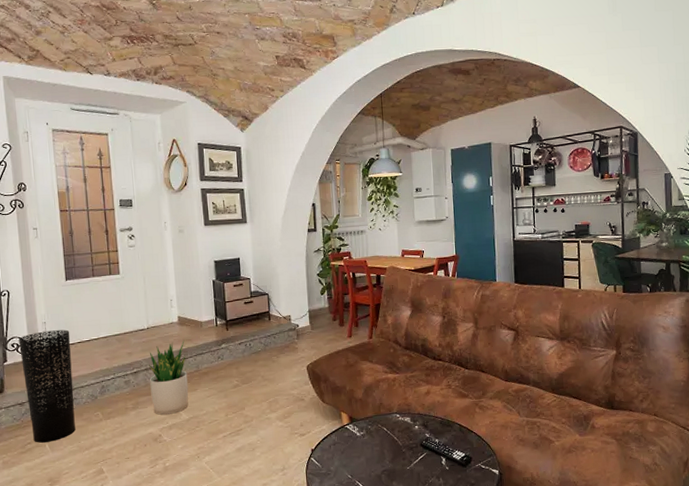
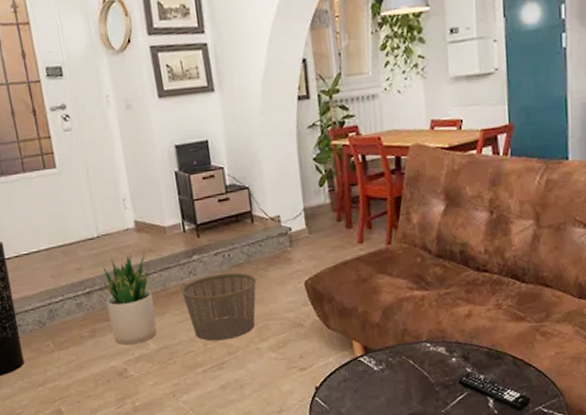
basket: none [210,358,271,412] -> present [180,272,257,341]

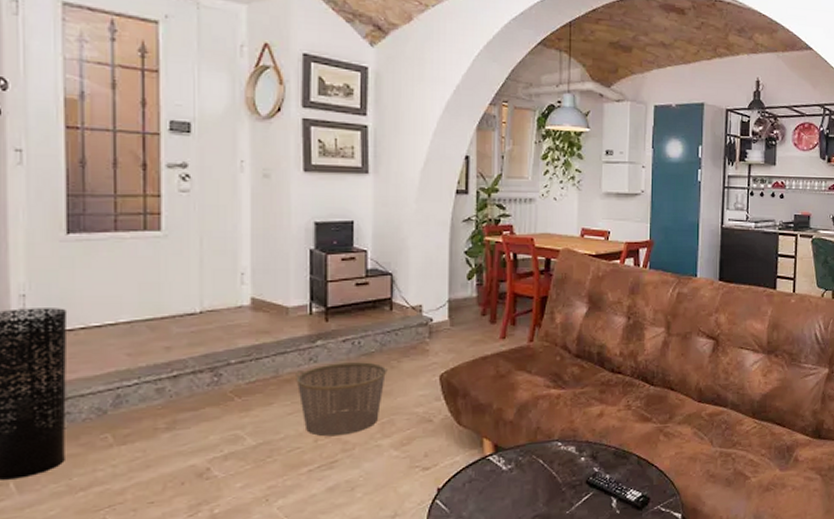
planter: present [102,252,157,345] -> none [198,333,259,440]

